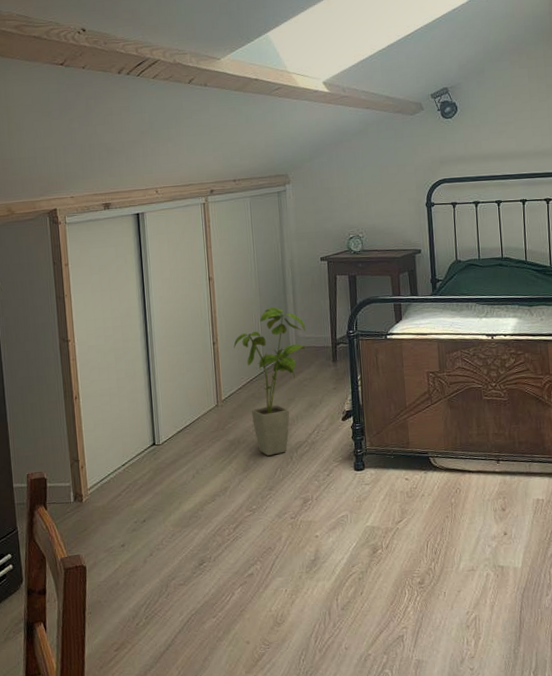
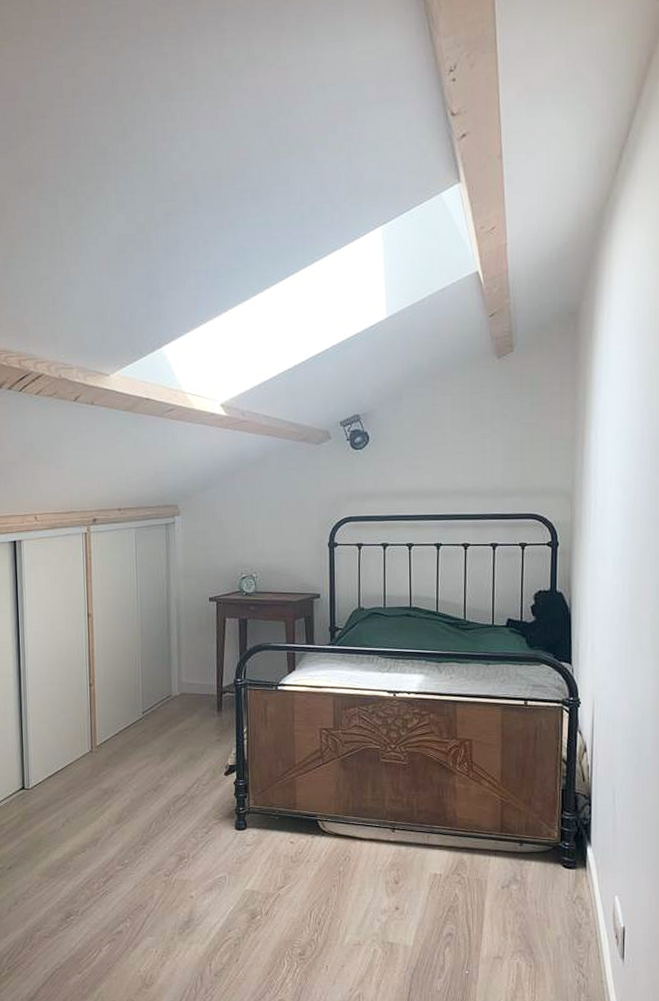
house plant: present [233,307,307,456] -> none [111,648,190,808]

